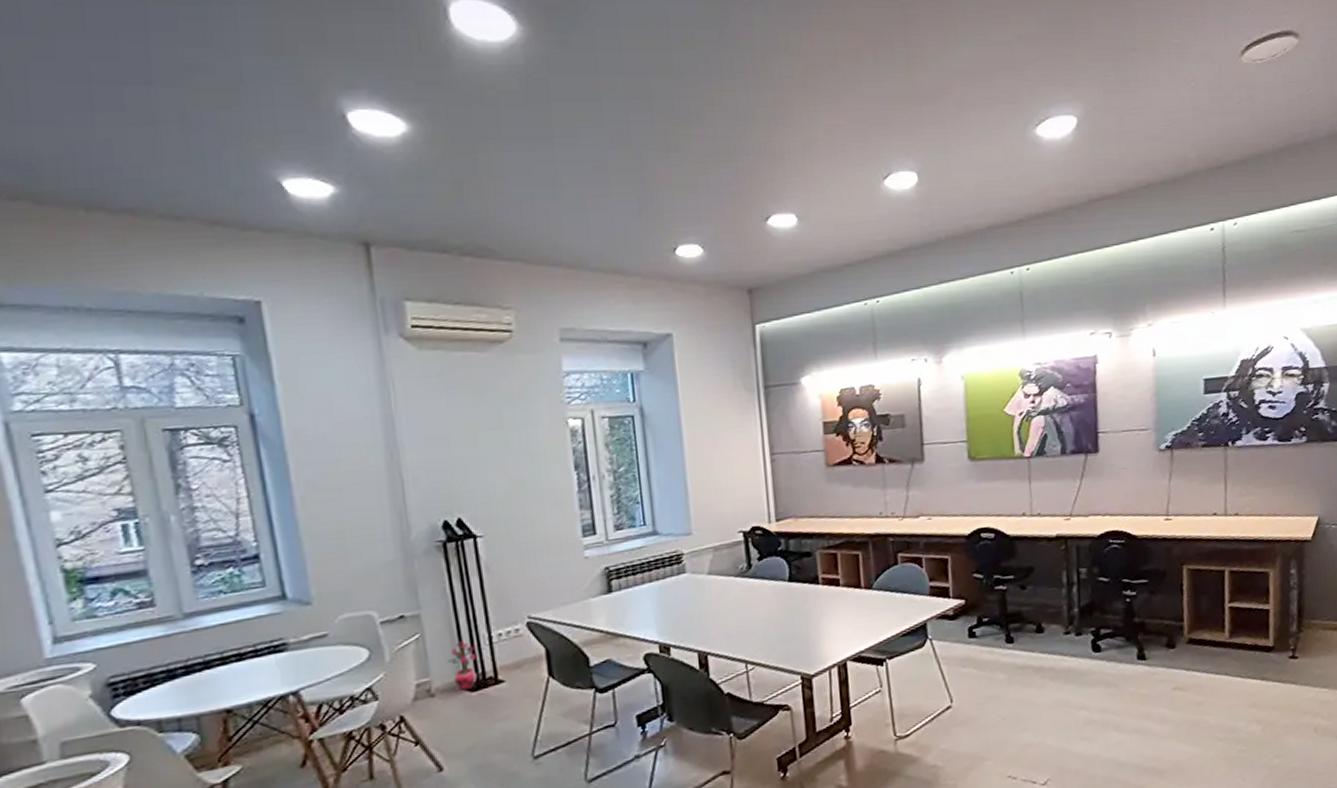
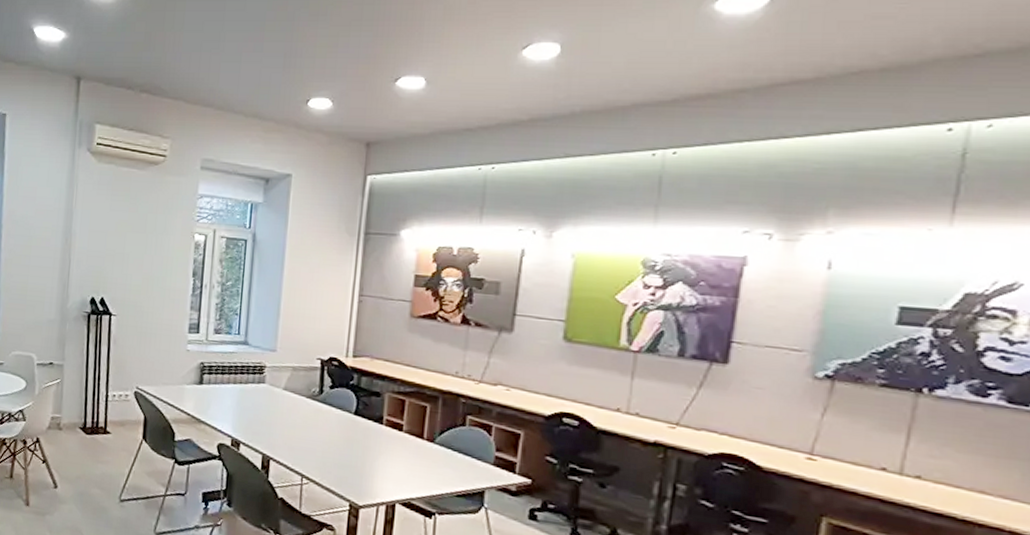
potted plant: present [446,641,477,692] -> none [74,393,95,433]

